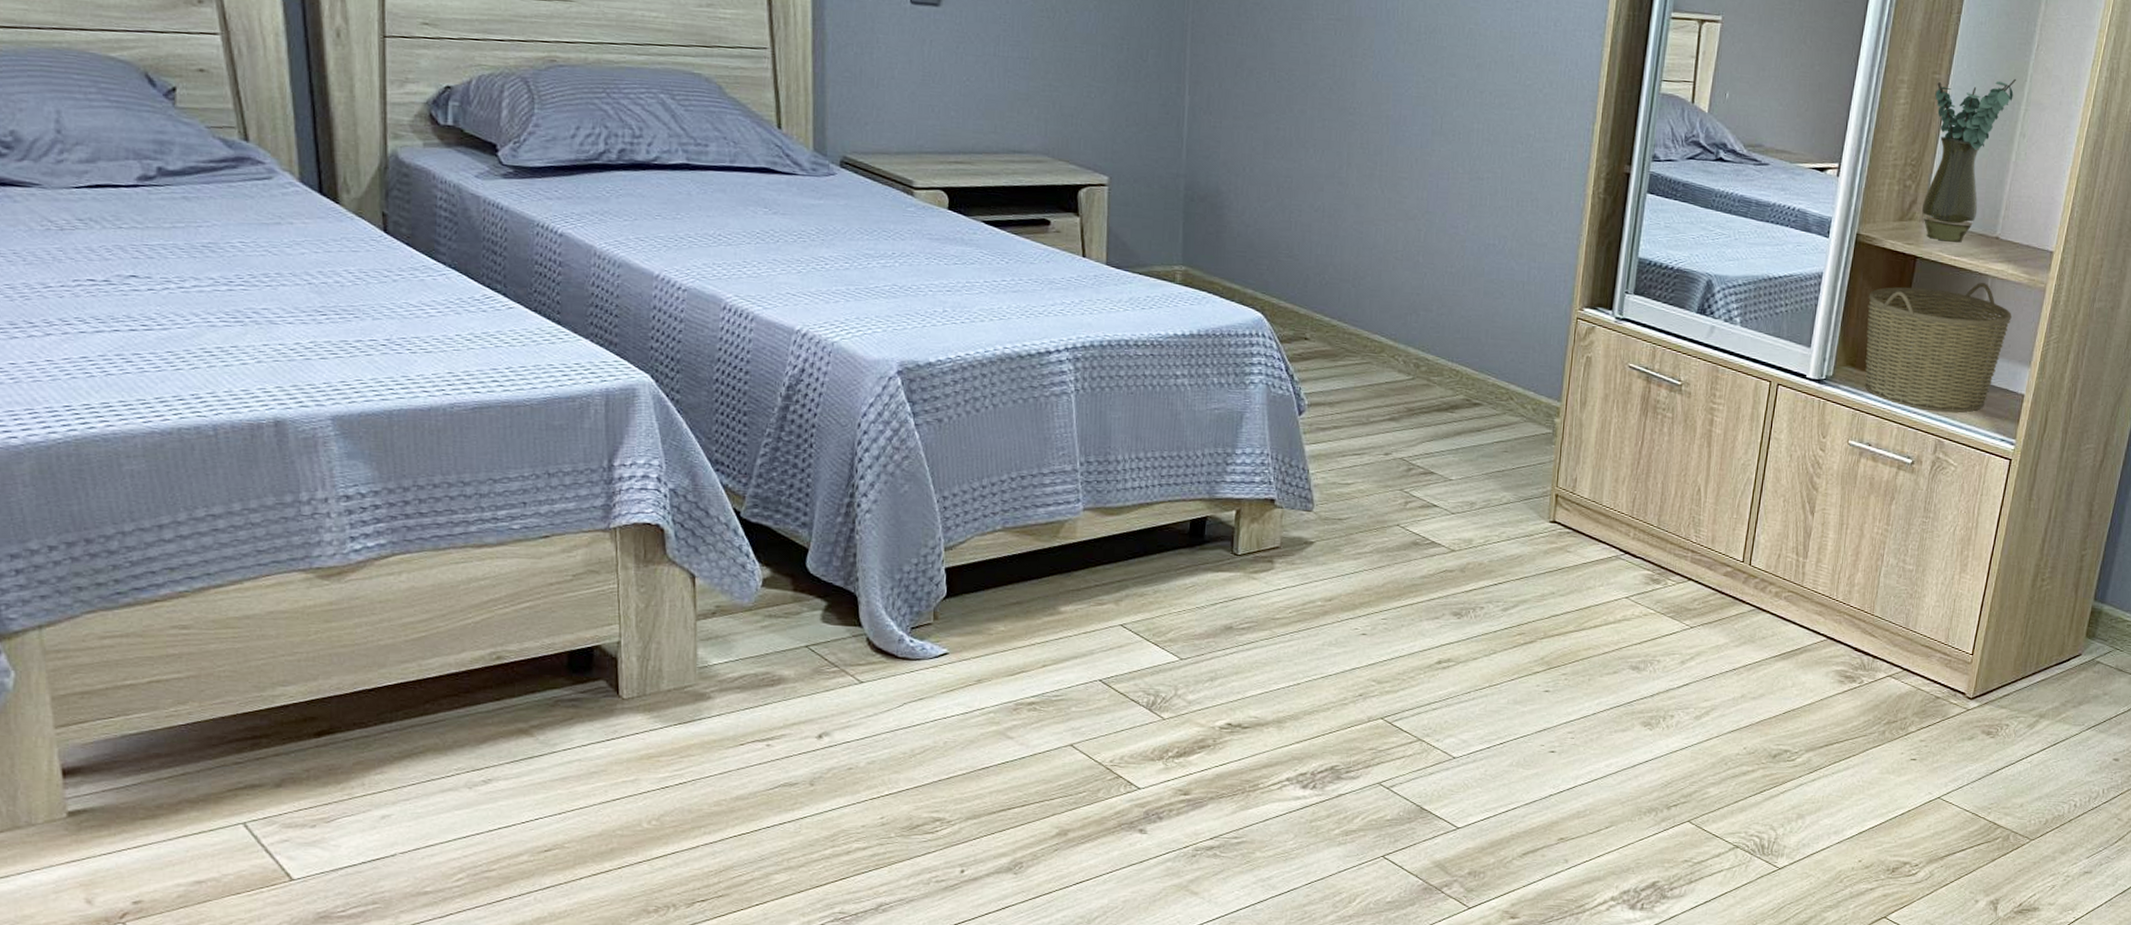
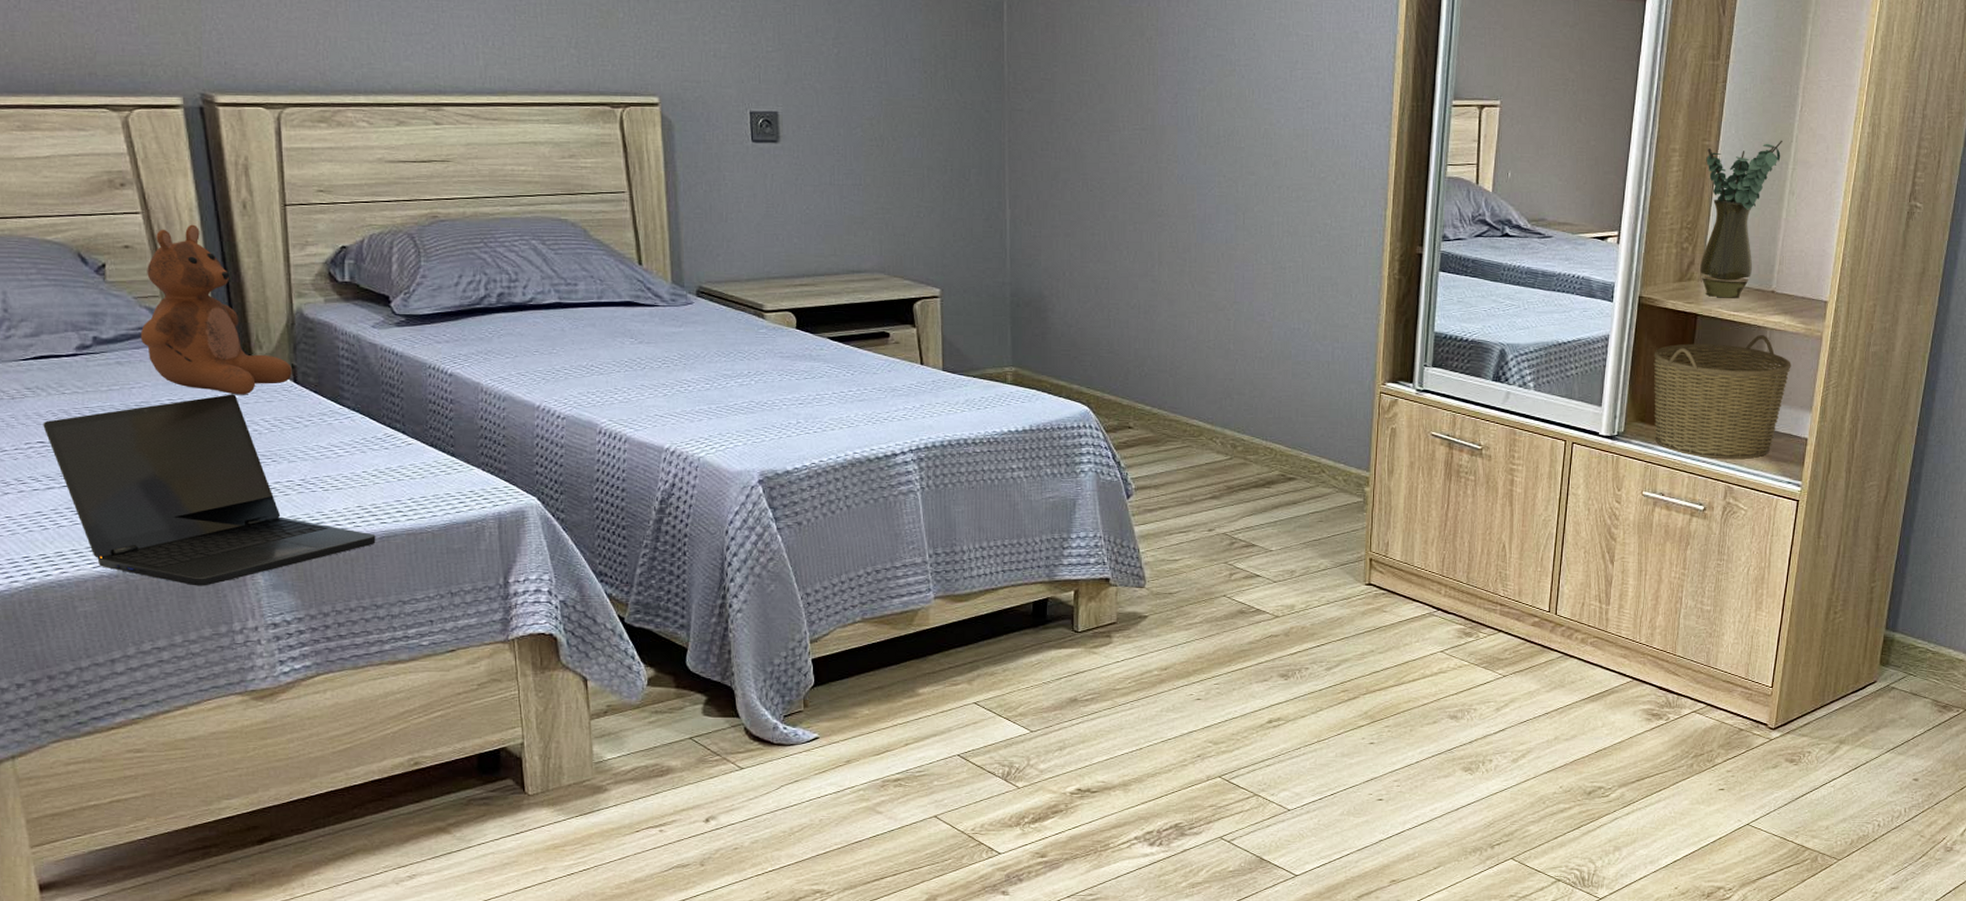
laptop: none [94,240,467,450] -> present [43,394,376,586]
teddy bear: none [211,50,382,243] -> present [140,224,292,395]

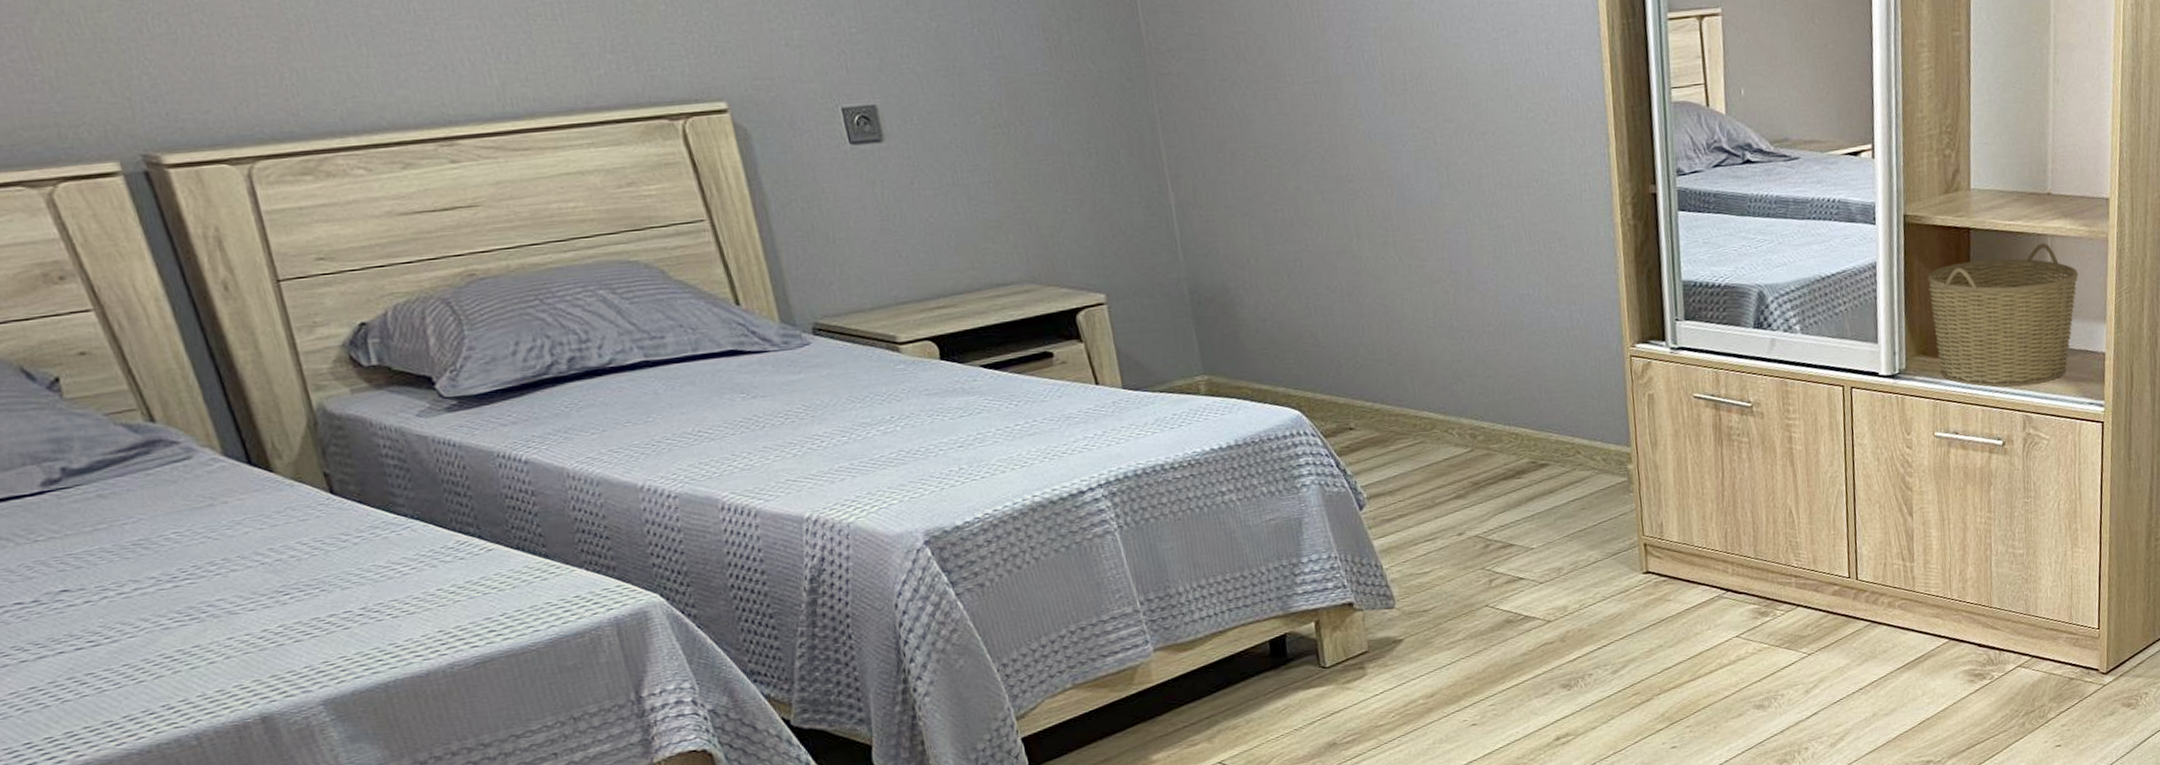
laptop: present [43,394,376,586] -> none [16,516,469,751]
teddy bear: present [140,224,292,395] -> none [114,317,327,518]
vase: present [1700,140,1782,298] -> none [1958,22,2040,207]

